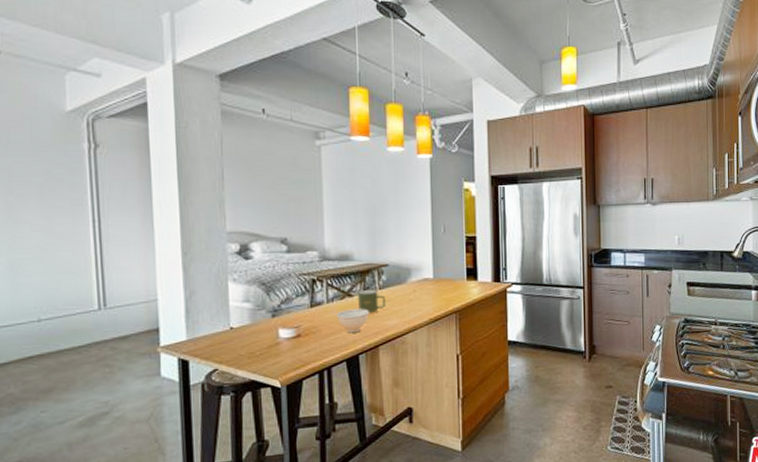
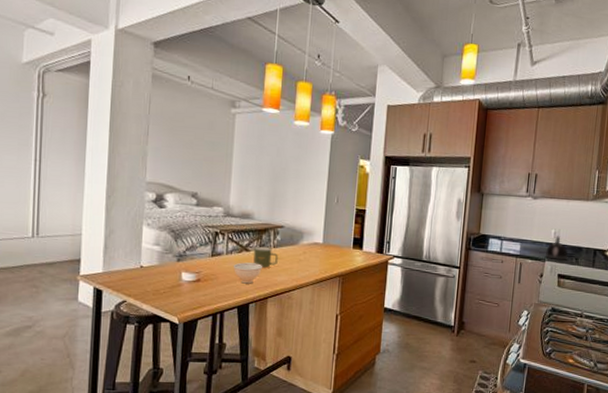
kettle: none [672,242,695,268] -> present [545,236,568,261]

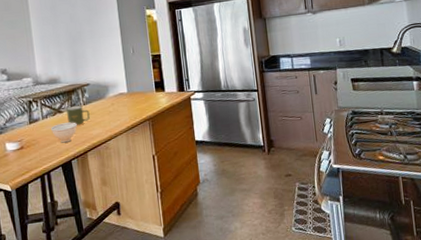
kettle: present [545,236,568,261] -> none [335,43,357,66]

